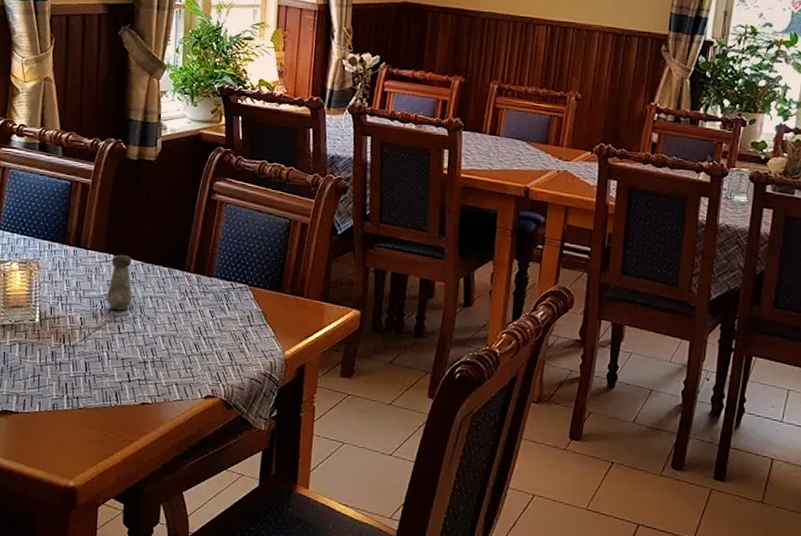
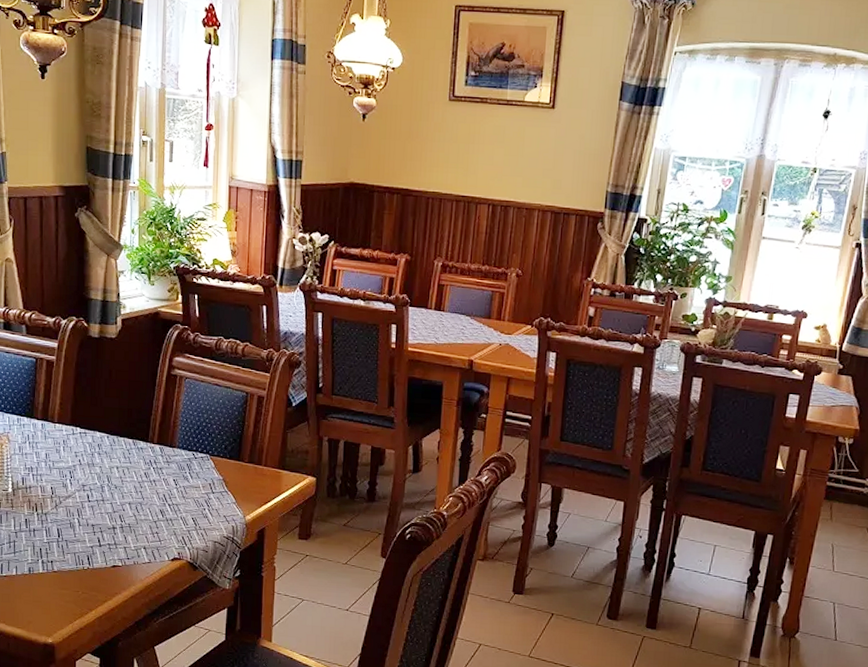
salt shaker: present [107,254,133,311] -> none [75,427,100,481]

